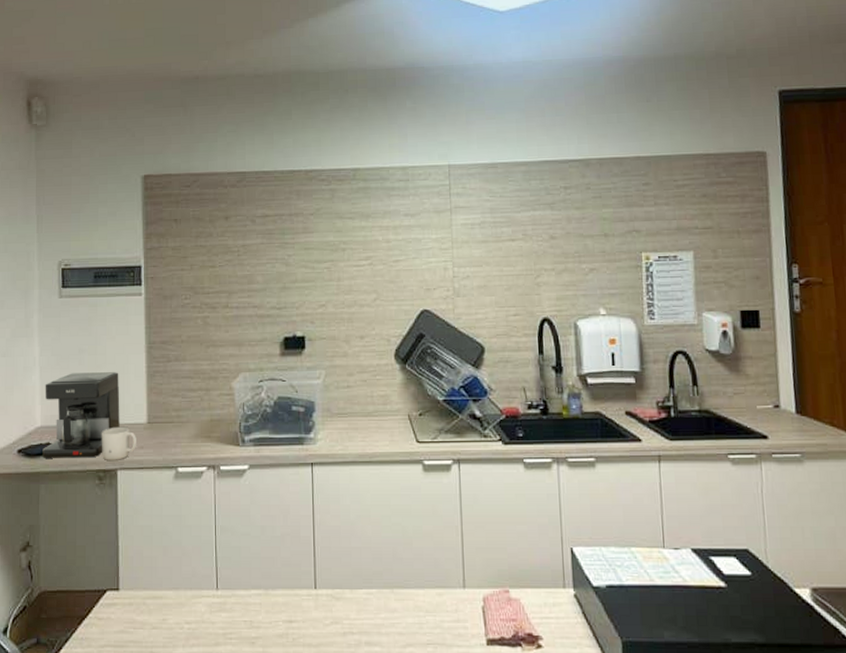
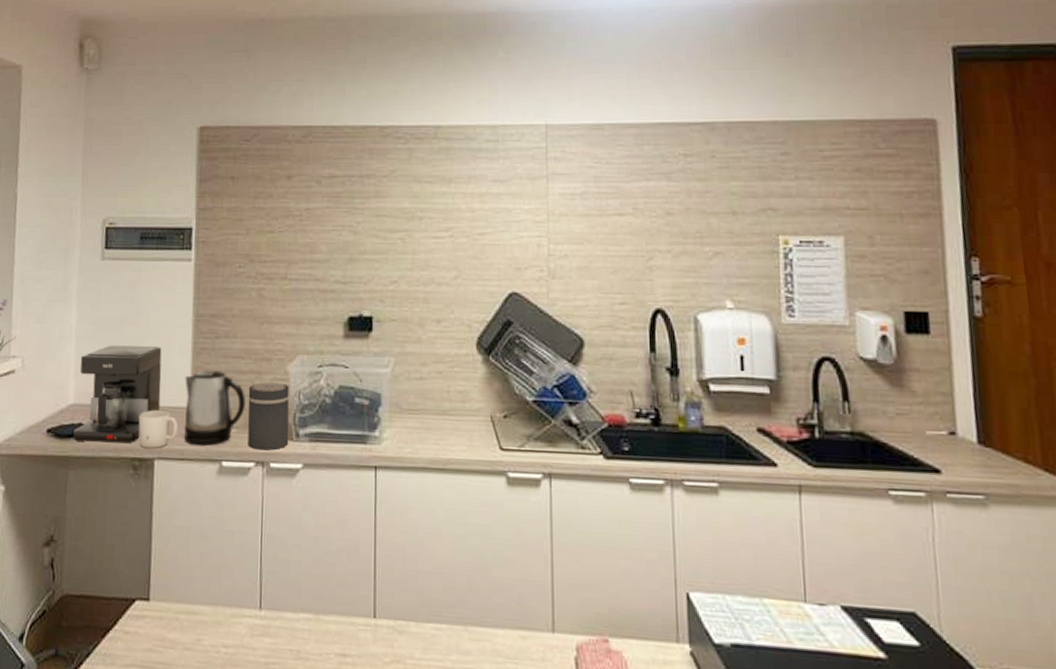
kettle: none [141,390,196,455] -> present [184,370,245,445]
cylinder: none [198,397,236,456] -> present [248,382,289,451]

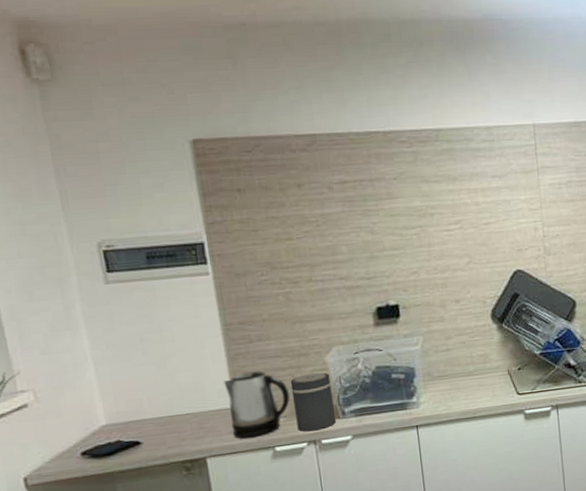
coffee maker: present [73,345,162,443] -> none [103,359,203,457]
mug: present [138,410,179,448] -> none [181,414,226,450]

